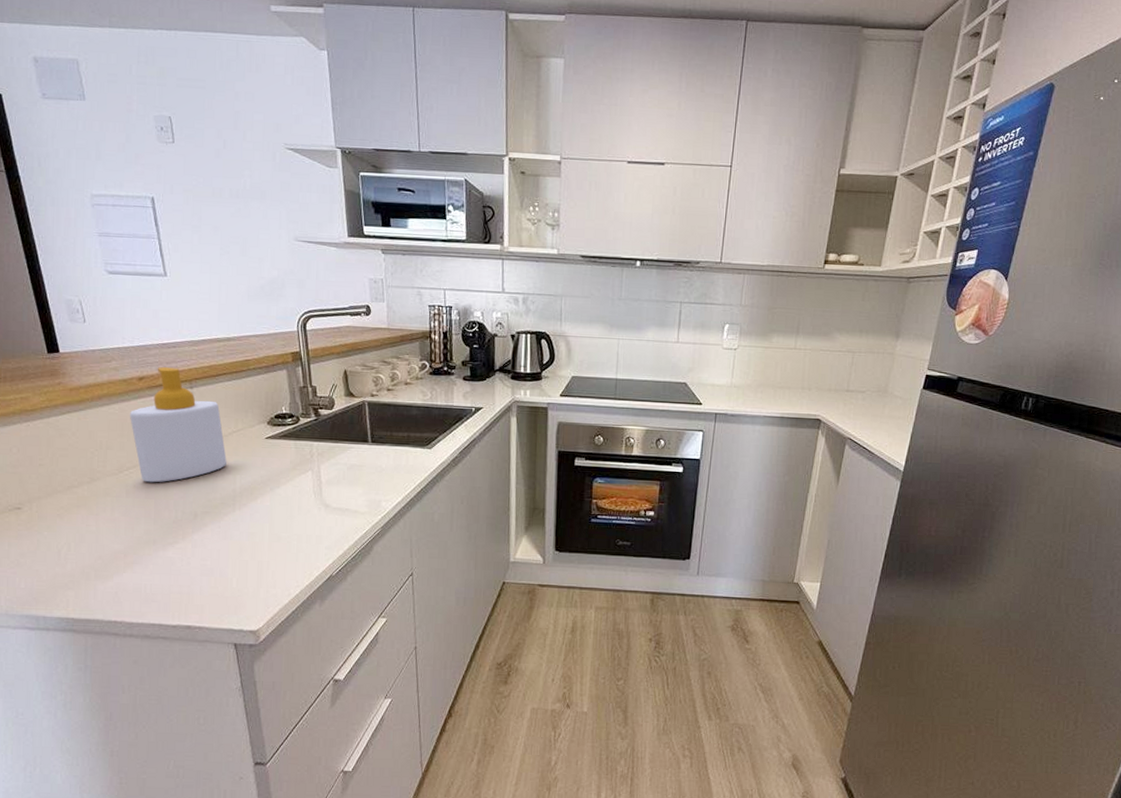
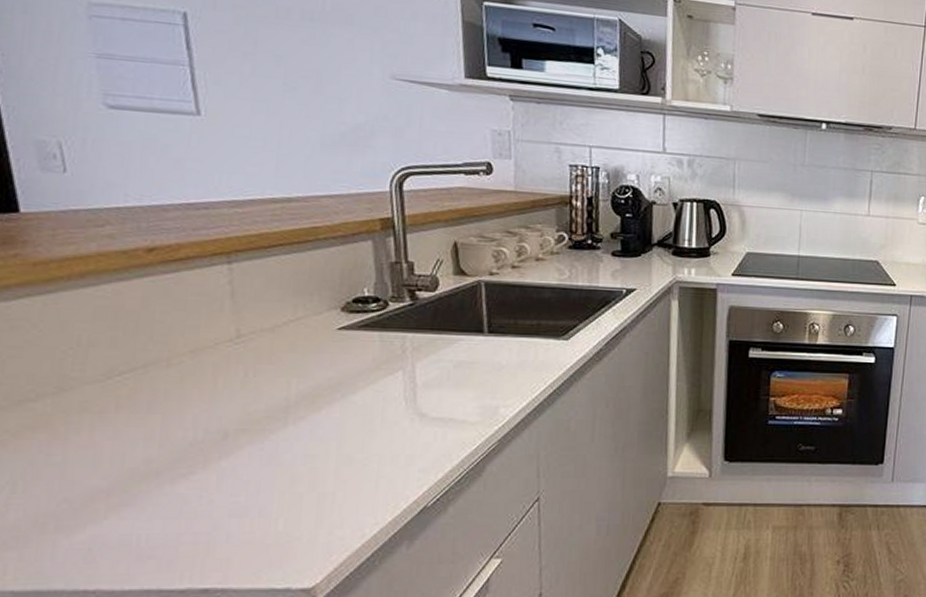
soap bottle: present [130,367,227,483] -> none [129,234,278,392]

